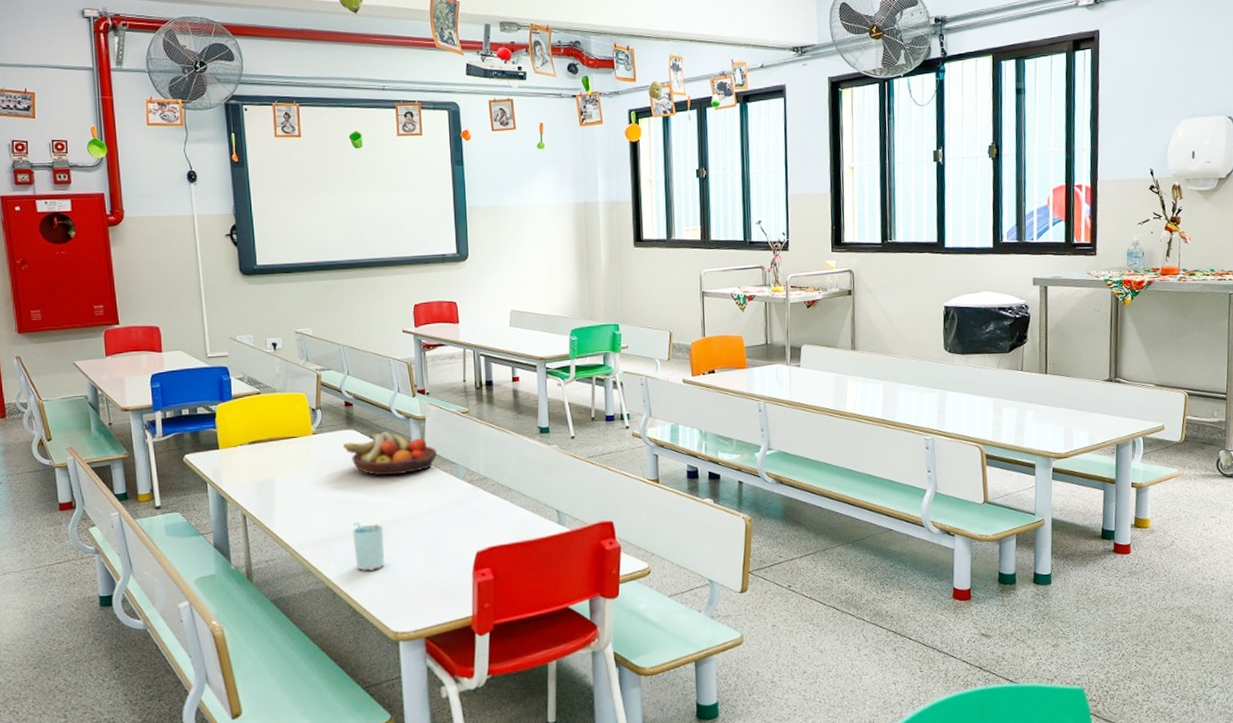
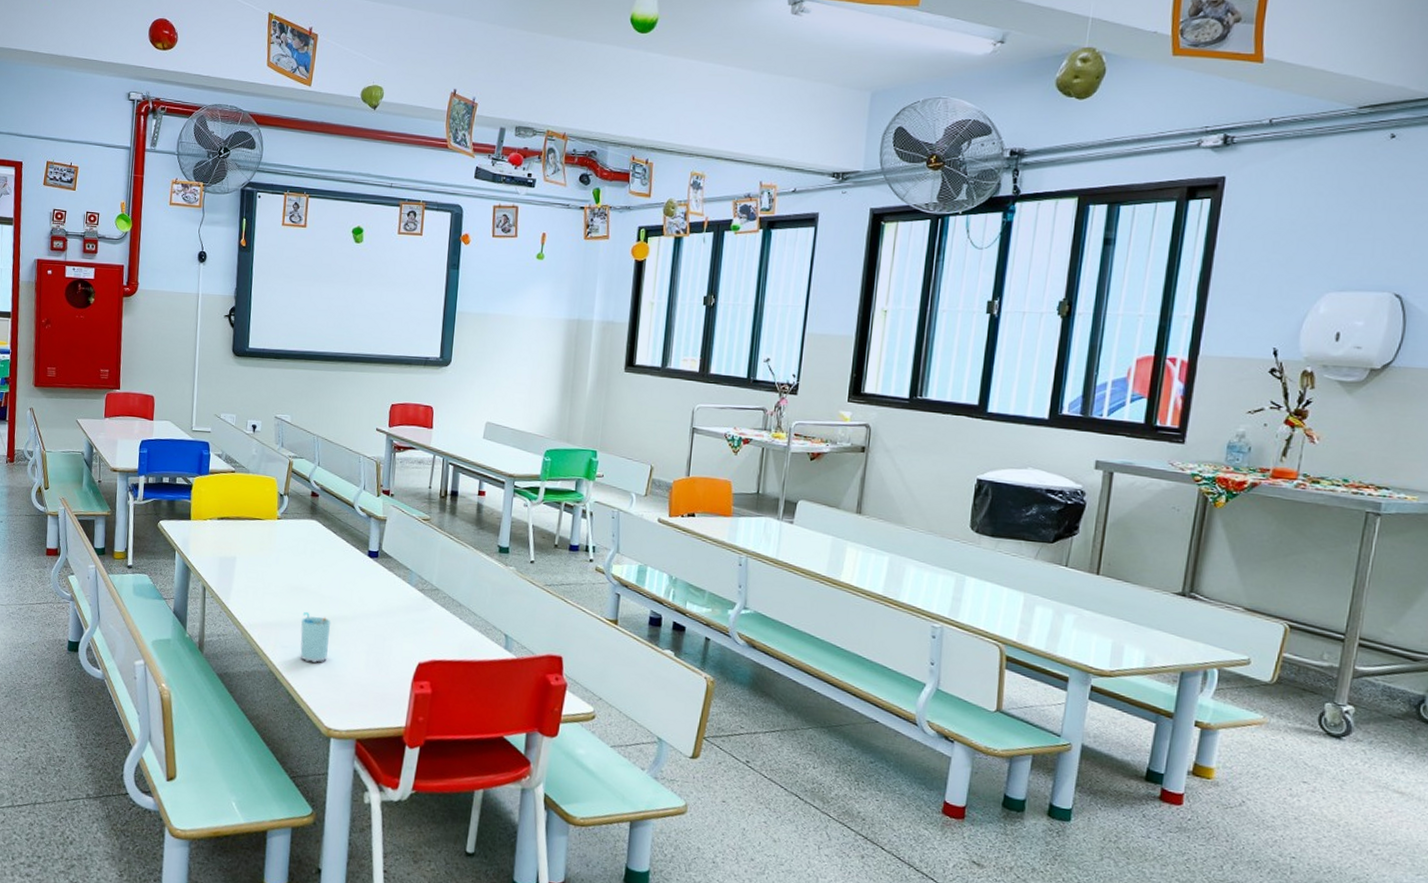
fruit bowl: present [343,431,437,476] -> none [303,526,393,572]

